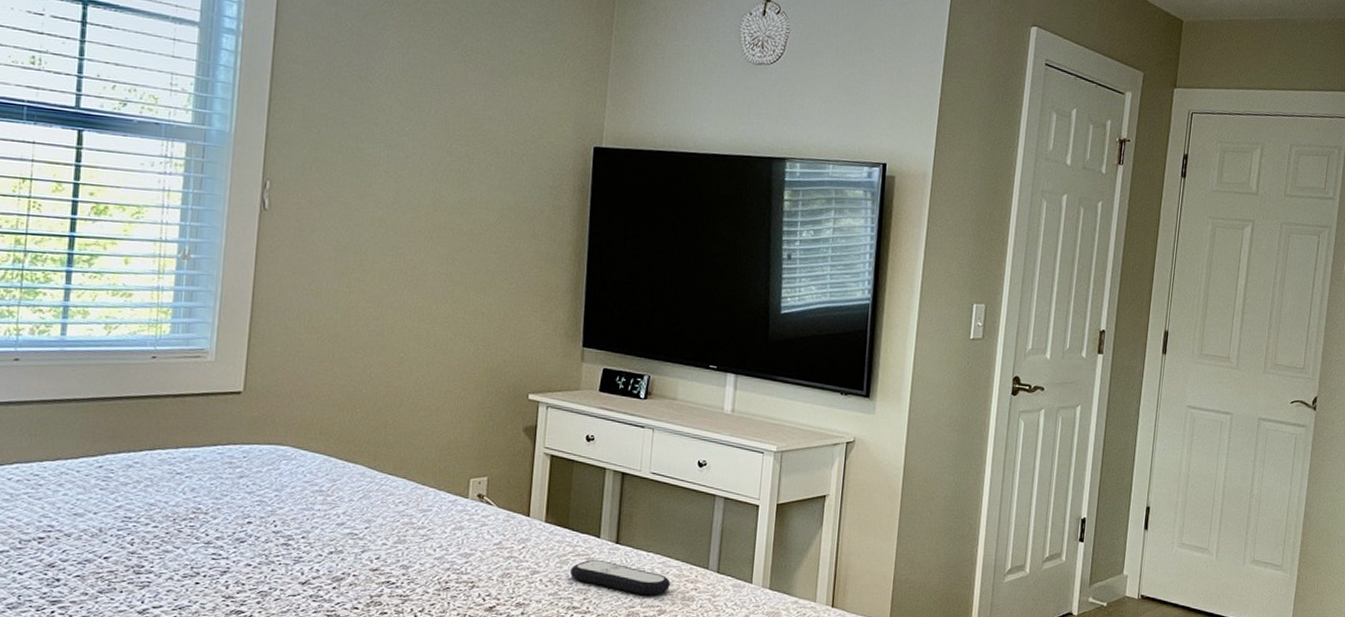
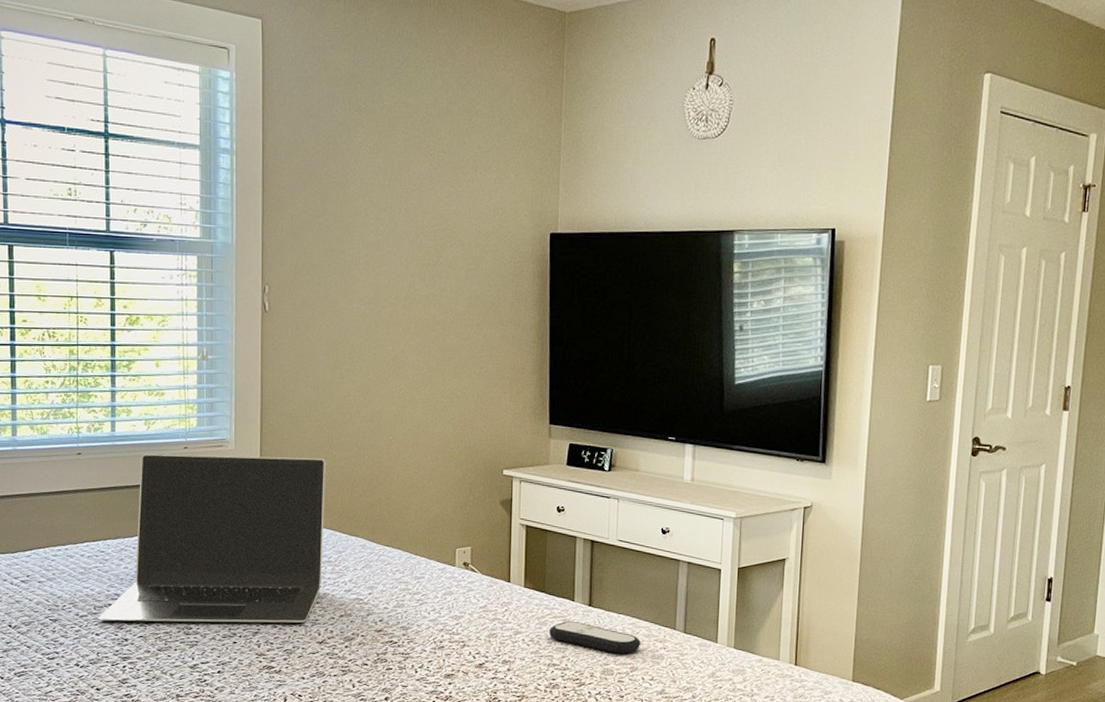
laptop: none [23,362,324,561] -> present [98,453,325,623]

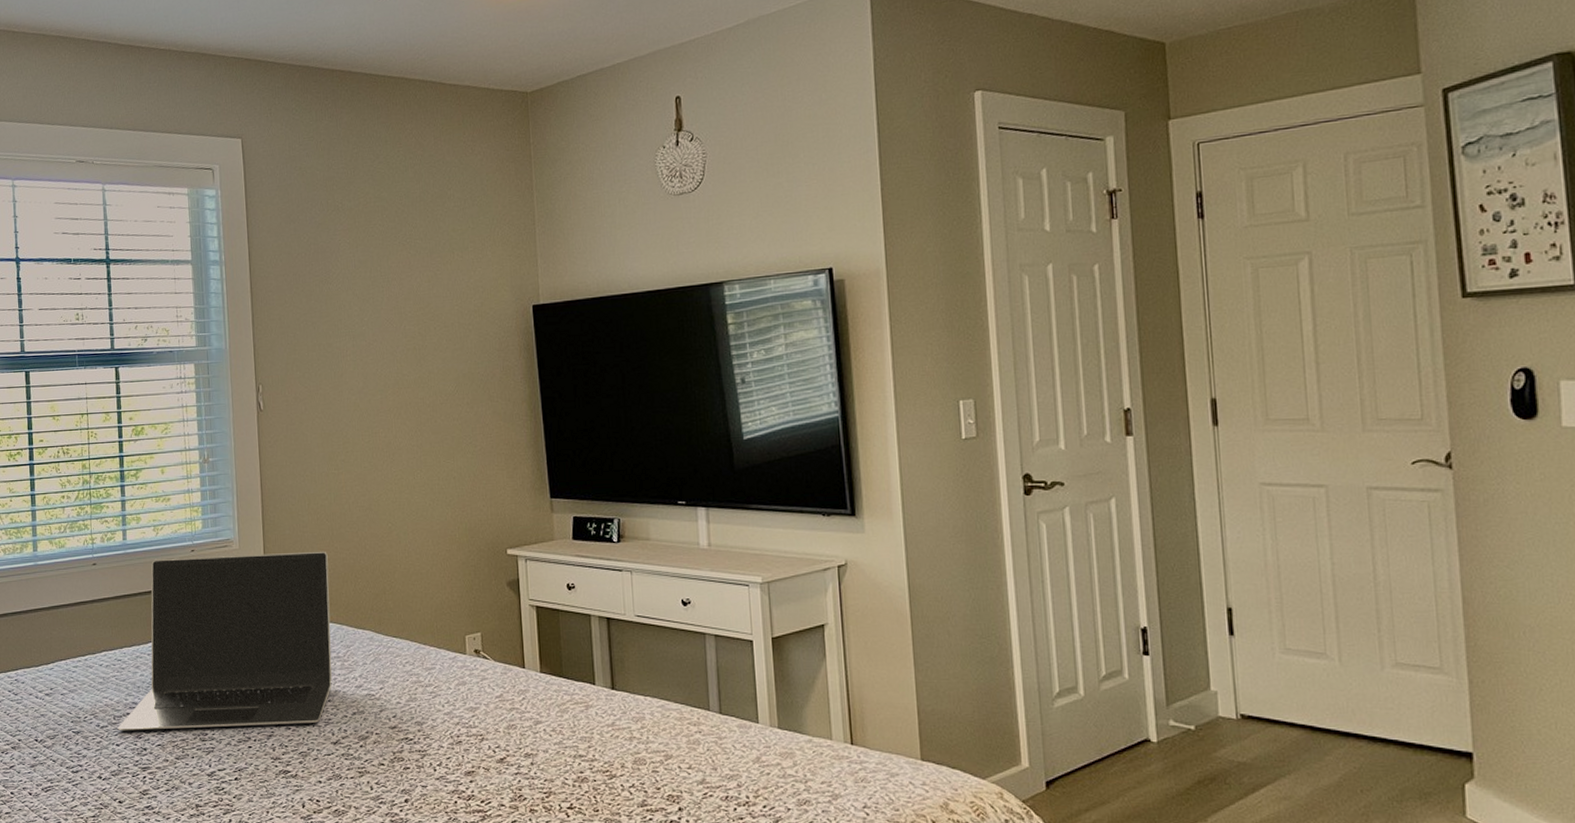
remote control: present [549,620,642,654] -> none [571,706,674,741]

